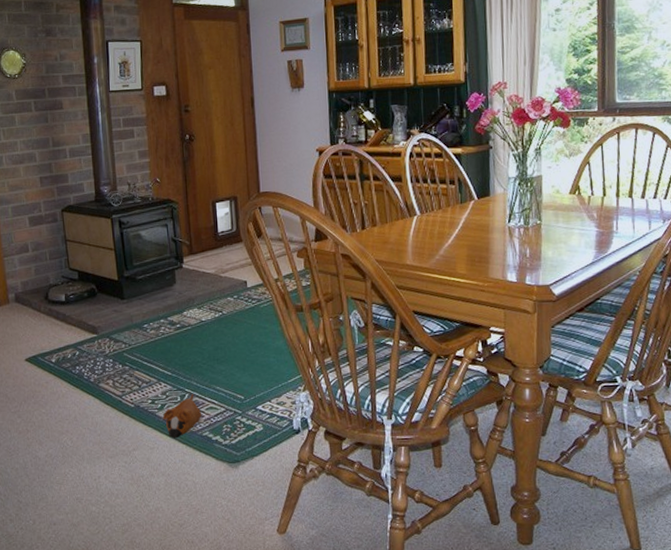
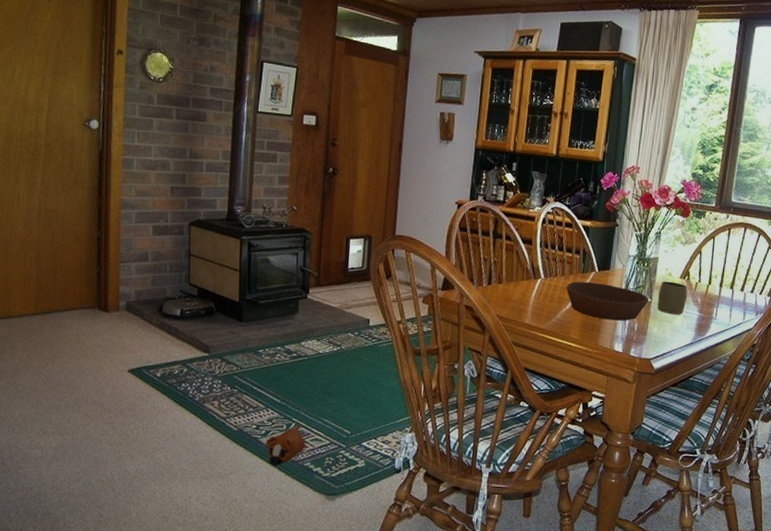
bowl: none [445,211,537,250] -> present [566,281,648,321]
mug: none [548,199,581,234] -> present [657,281,688,315]

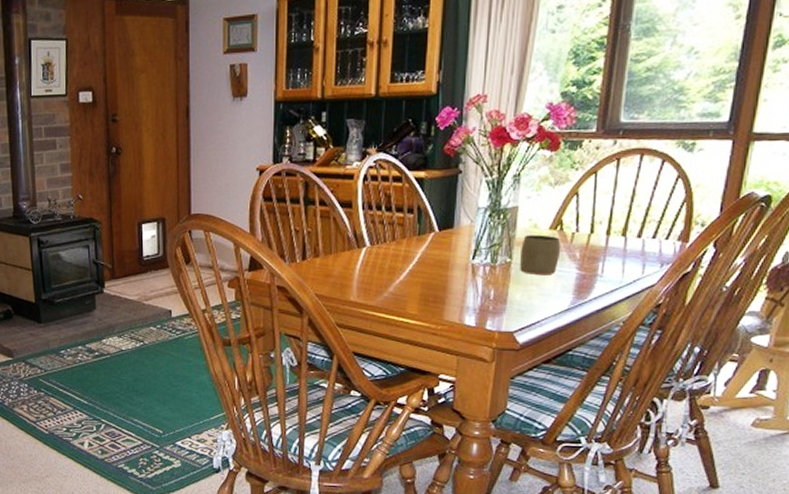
dog toy: present [265,424,308,466] -> none [77,425,121,469]
bowl: present [566,281,648,321] -> none [399,245,507,289]

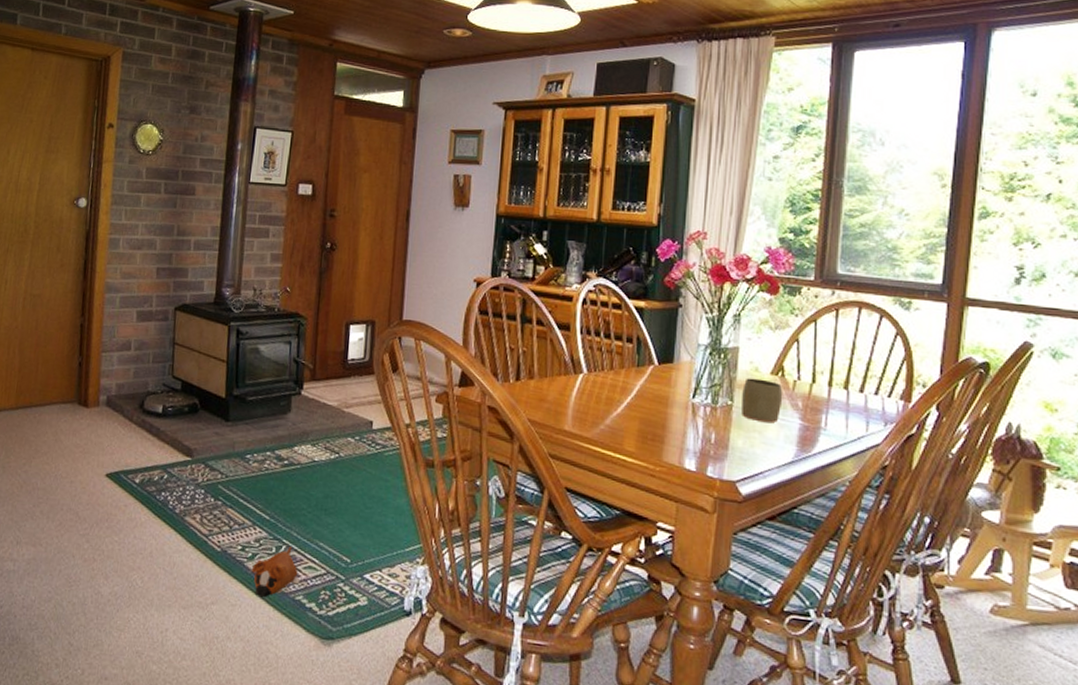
dog toy: none [77,425,121,469] -> present [251,547,300,598]

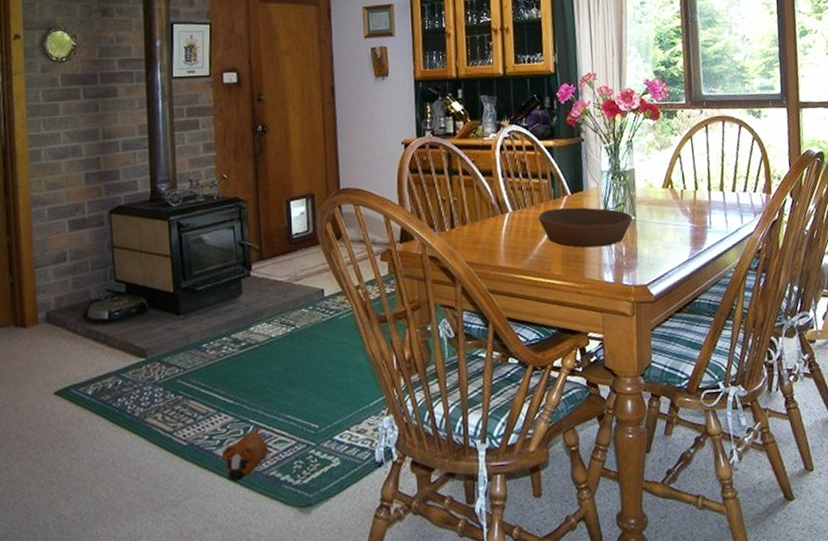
bowl: none [617,377,728,430] -> present [539,207,632,248]
mug: present [742,378,783,423] -> none [642,193,675,230]

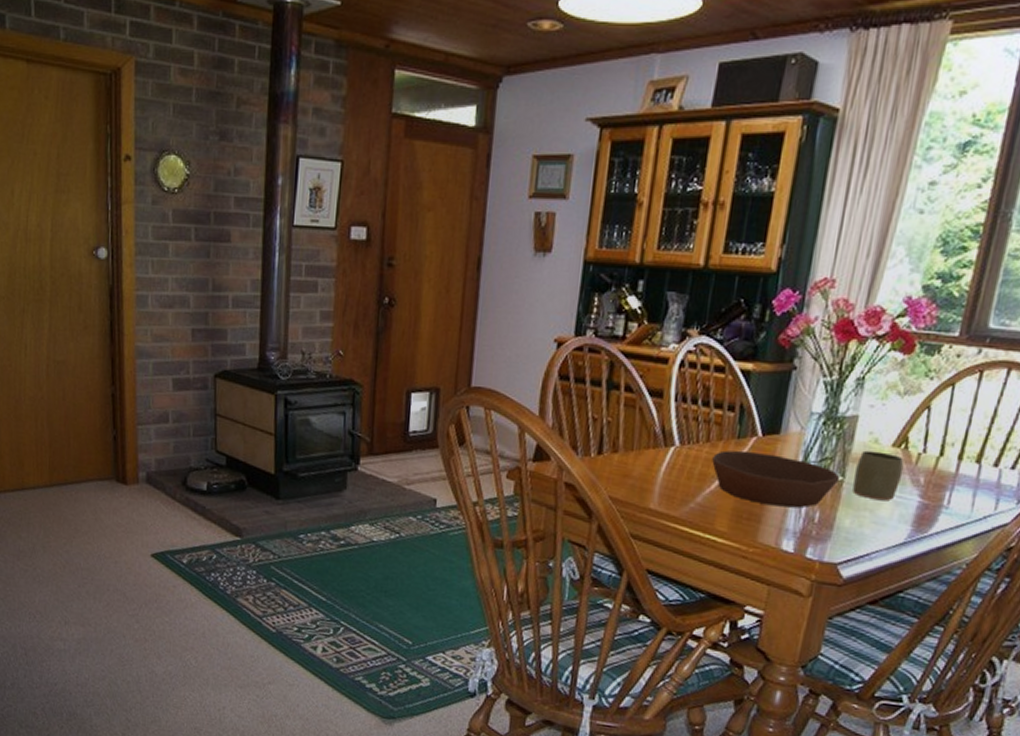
dog toy: present [221,425,272,482] -> none [308,628,360,678]
mug: none [642,193,675,230] -> present [852,450,904,501]

